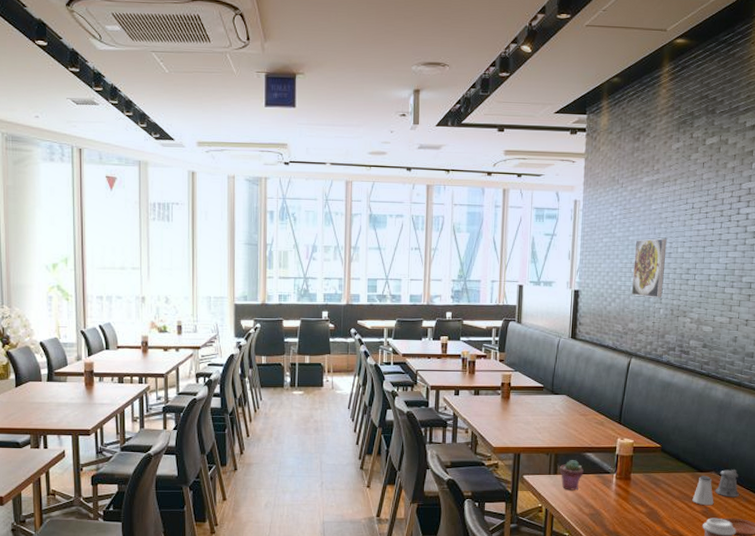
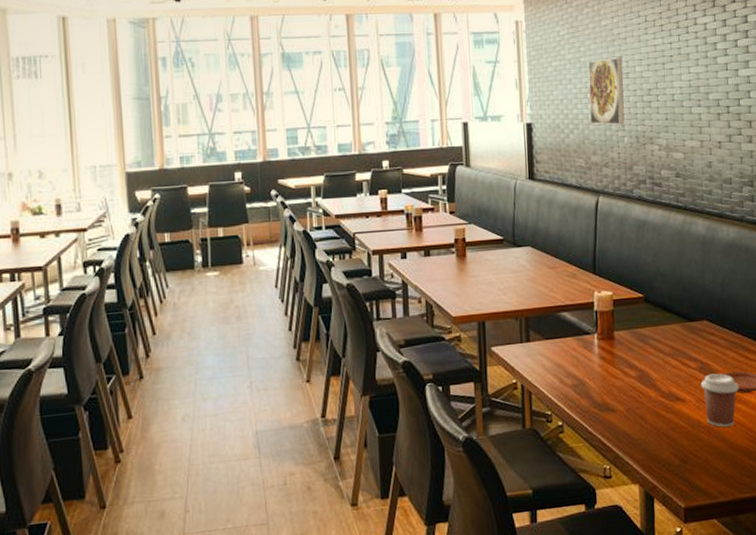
potted succulent: present [560,460,584,490] -> none [532,322,560,360]
saltshaker: present [692,476,714,506] -> none [686,325,710,361]
pepper shaker: present [710,469,740,498] -> none [701,314,738,348]

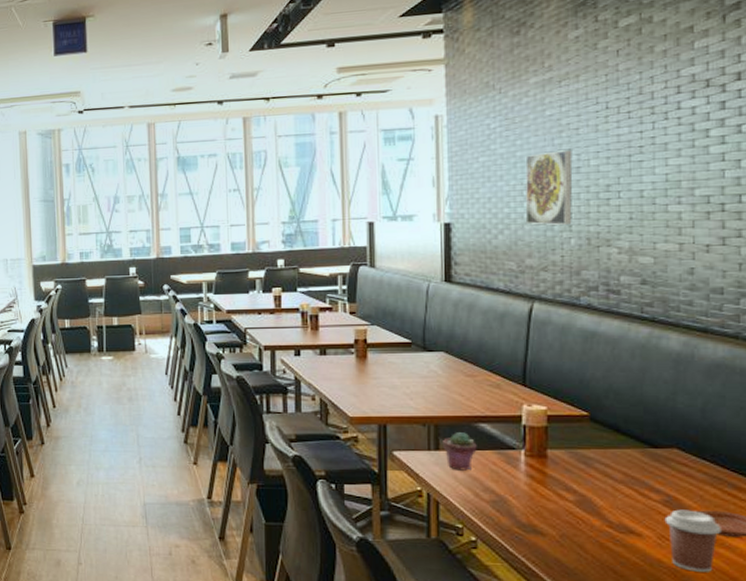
potted succulent: none [532,322,560,360] -> present [443,432,477,471]

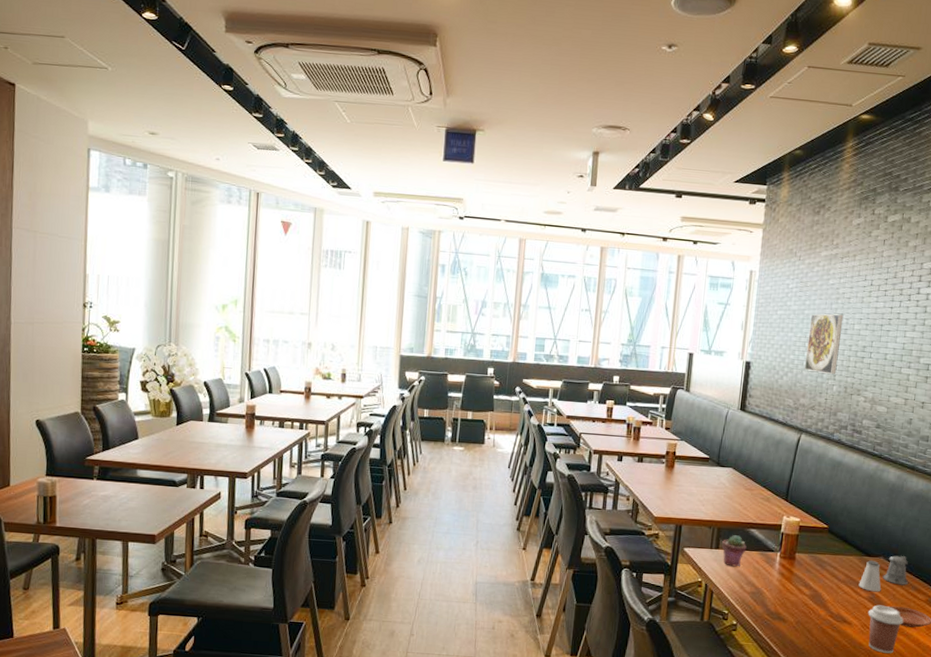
saltshaker: none [645,453,681,493] -> present [858,560,882,592]
pepper shaker: none [670,445,722,483] -> present [878,555,909,585]

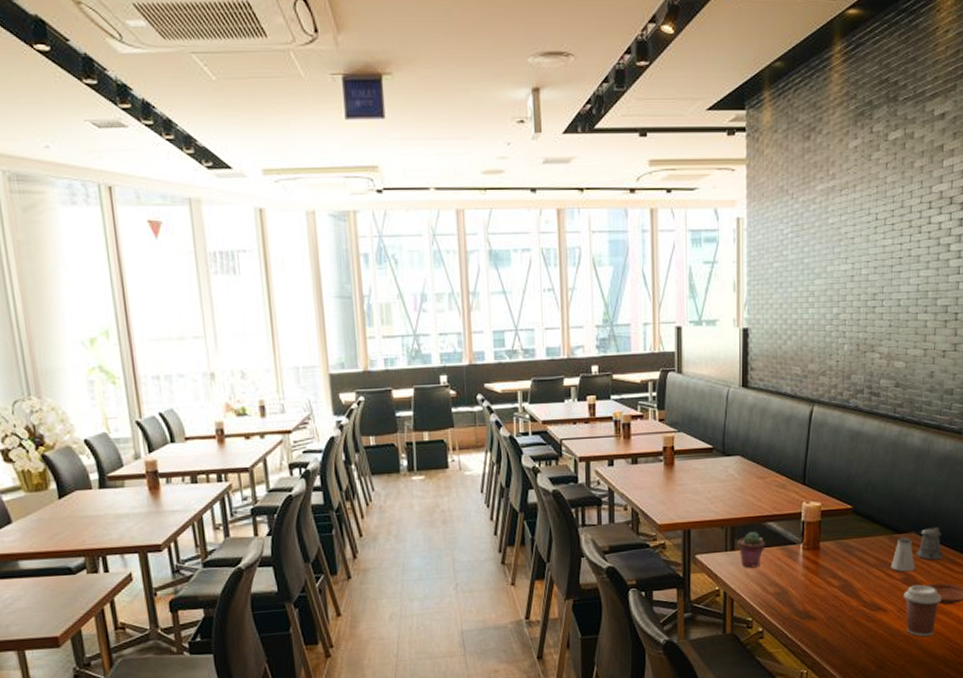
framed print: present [804,313,844,374] -> none [809,259,848,331]

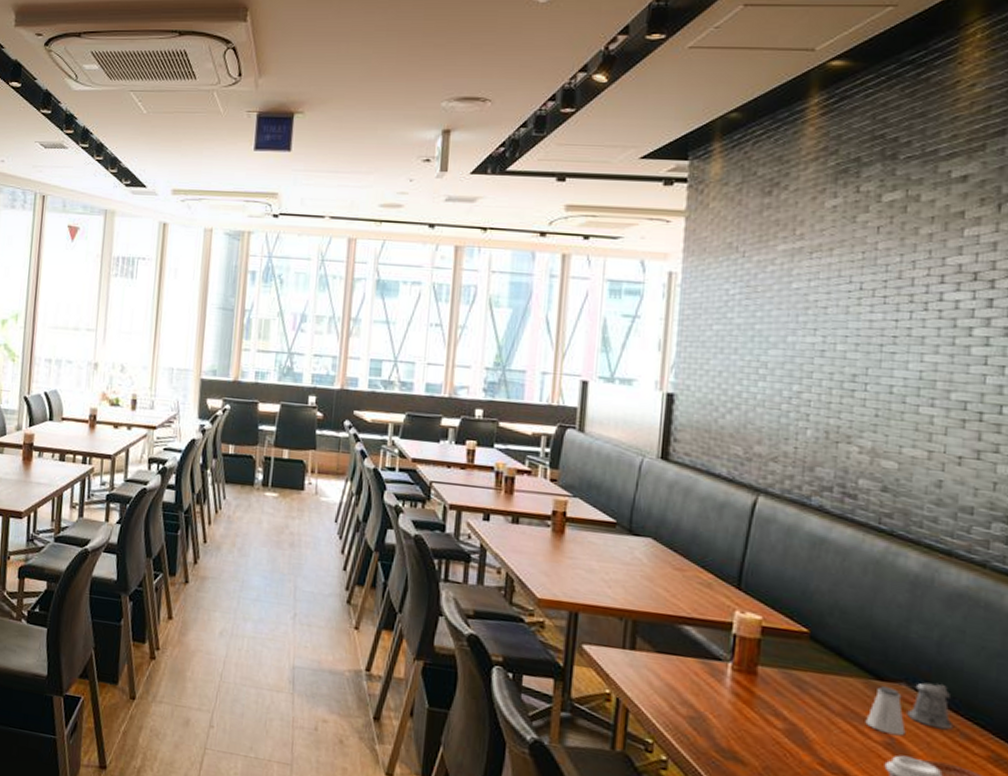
potted succulent: present [738,532,765,568] -> none [640,632,679,678]

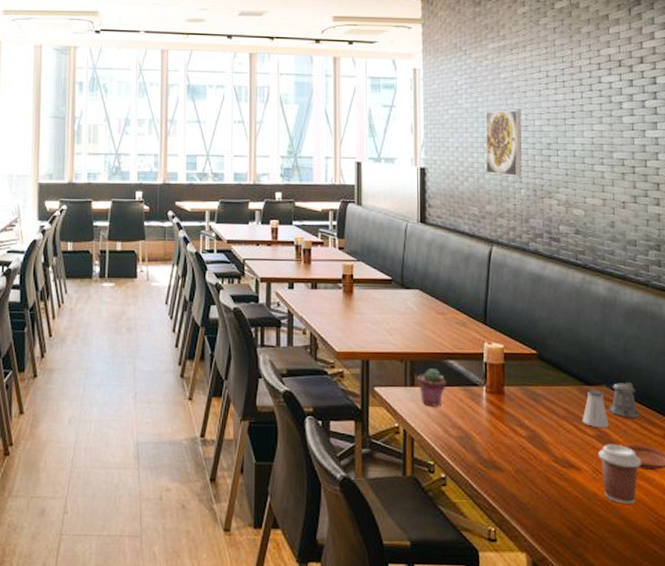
potted succulent: none [640,632,679,678] -> present [418,369,446,407]
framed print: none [758,329,818,413] -> present [485,110,522,176]

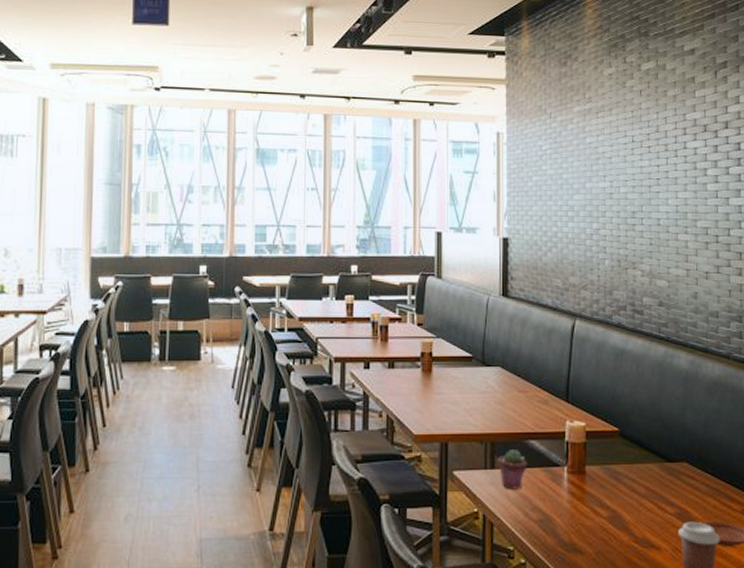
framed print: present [485,110,522,176] -> none [569,176,607,246]
saltshaker: present [582,390,610,429] -> none [662,467,690,506]
pepper shaker: present [600,383,640,418] -> none [681,458,720,494]

